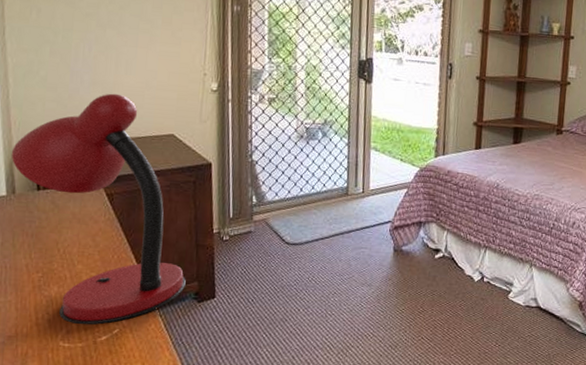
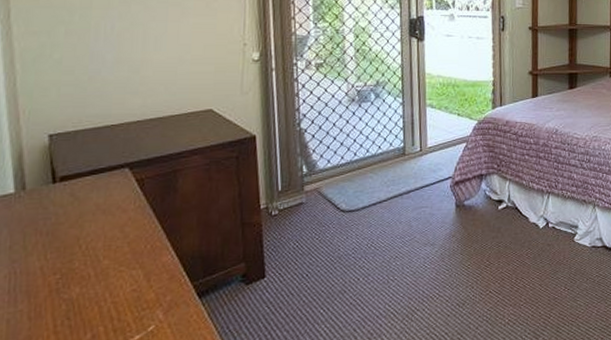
desk lamp: present [12,93,186,325] -> none [21,71,231,327]

